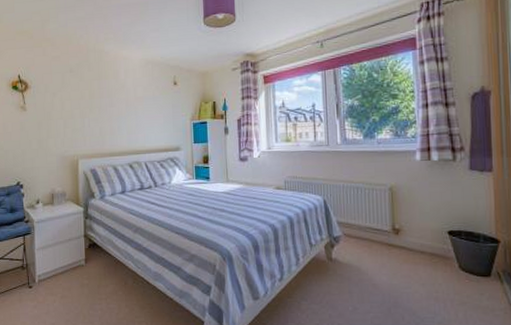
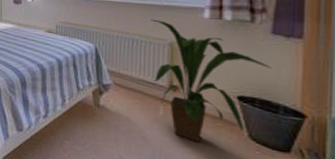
house plant: none [371,165,472,281] -> present [151,19,272,143]

